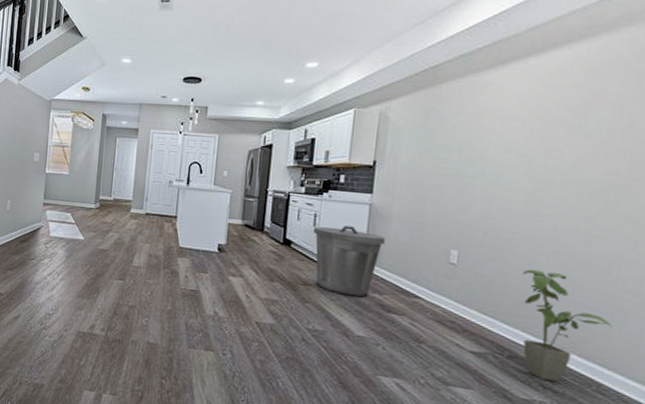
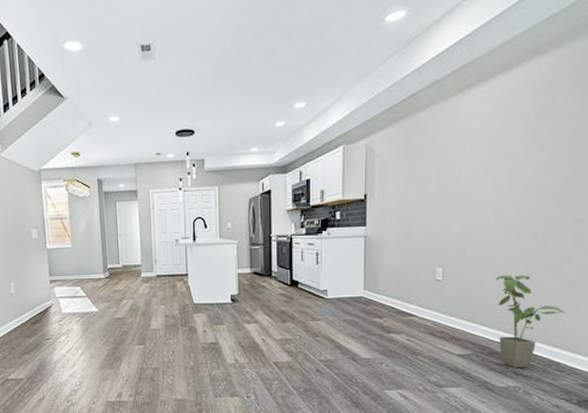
trash can: present [313,226,385,298] -> none [317,259,381,324]

